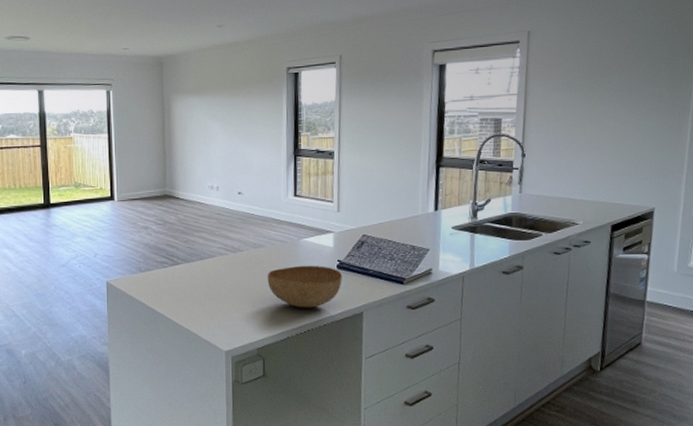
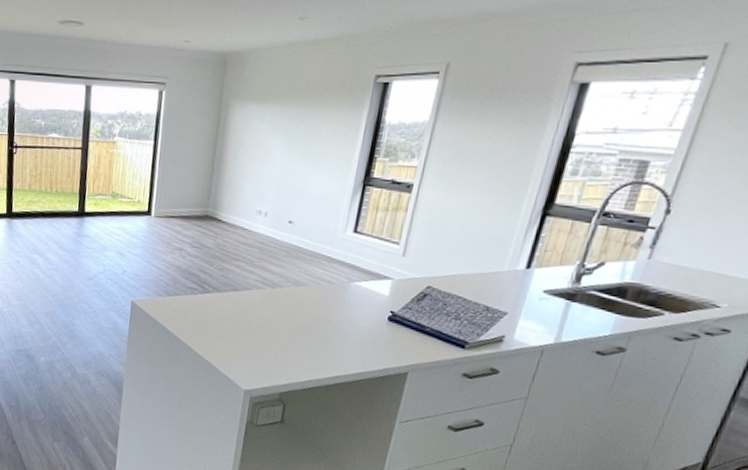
bowl: present [267,265,342,308] -> none [303,311,393,360]

